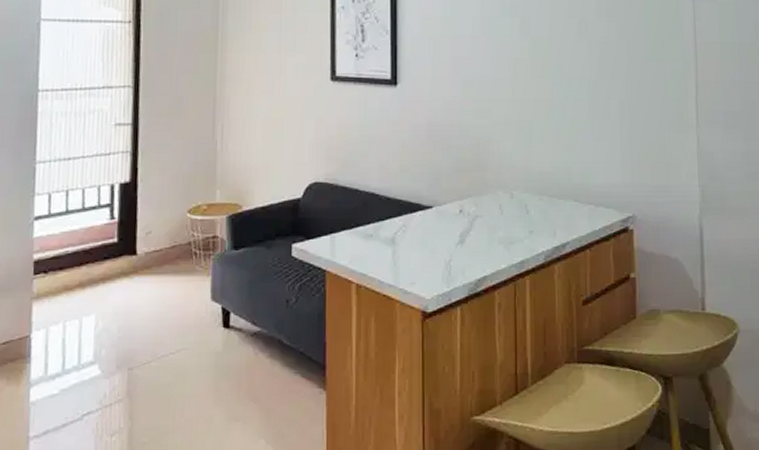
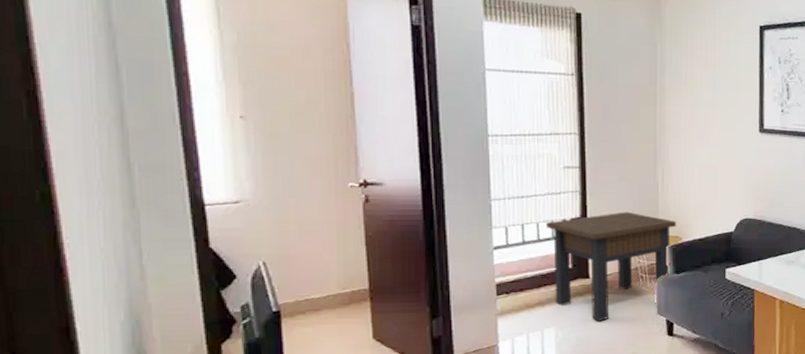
side table: none [91,175,237,308] -> present [545,211,677,321]

